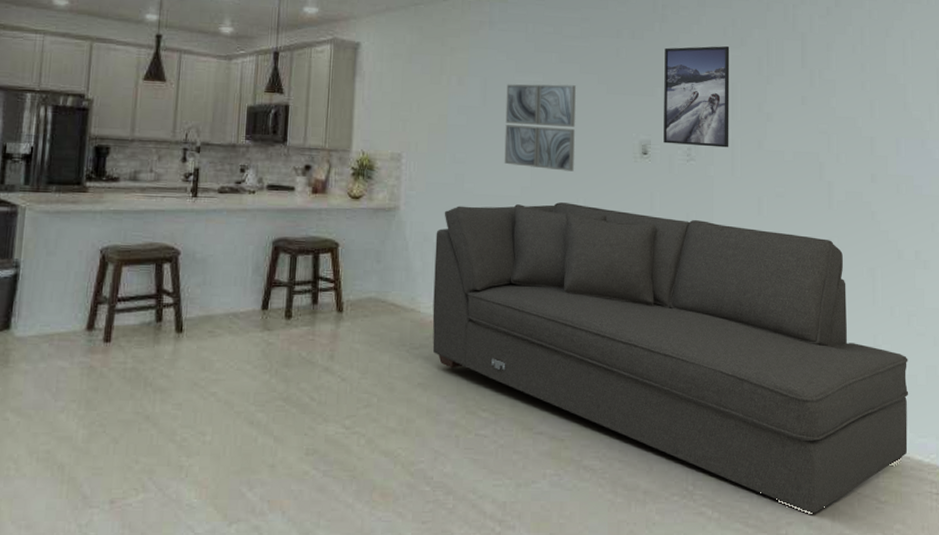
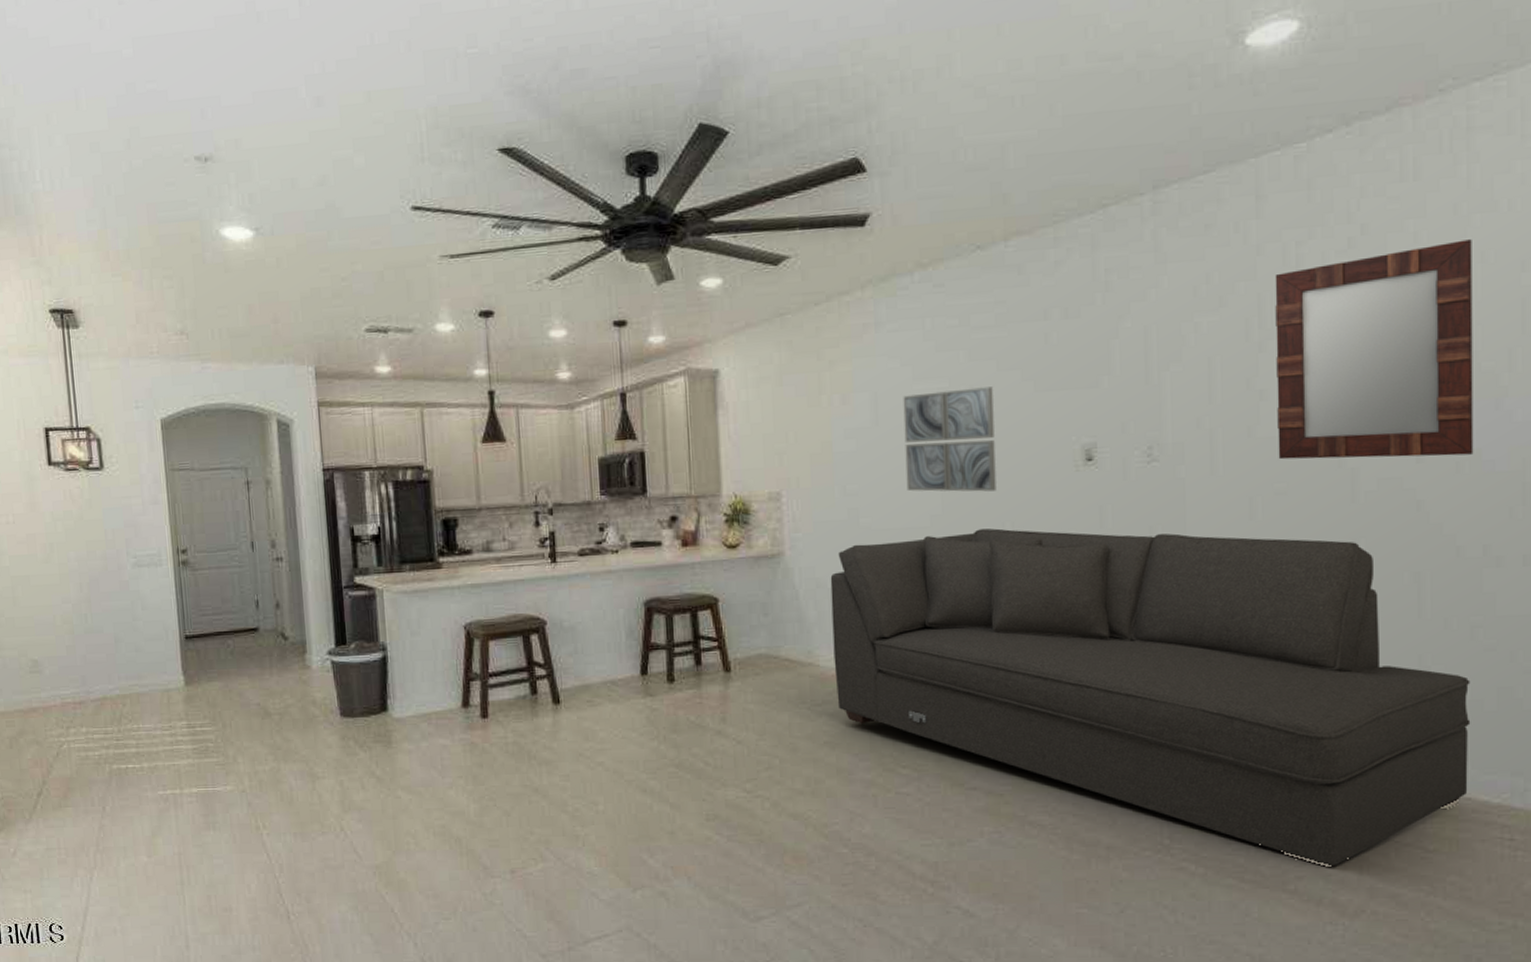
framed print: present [663,46,730,148] -> none [1111,311,1206,445]
home mirror: none [779,20,908,180] -> present [1275,239,1474,460]

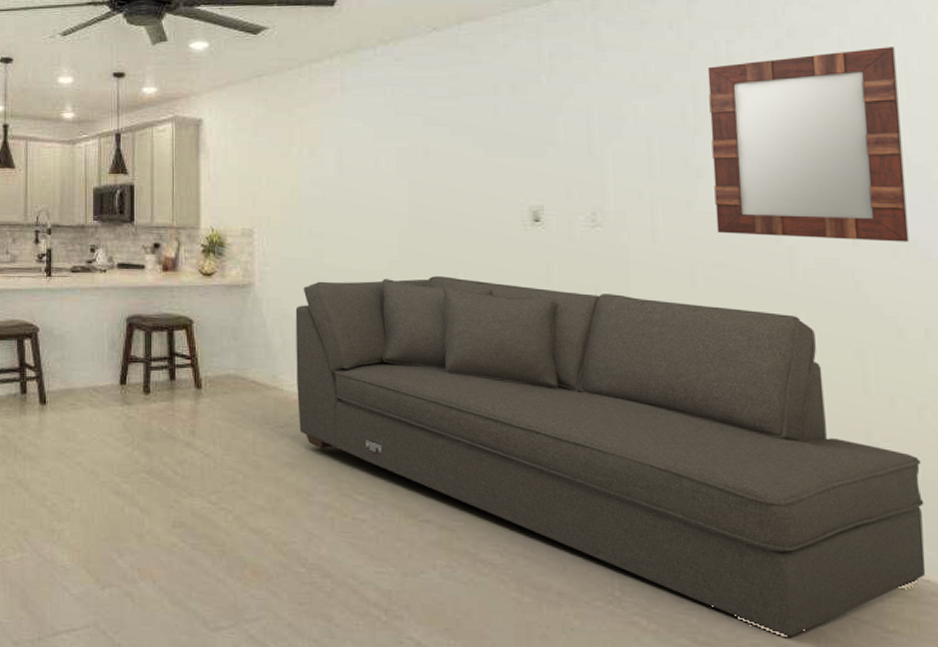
wall art: present [903,387,996,492] -> none [365,149,450,243]

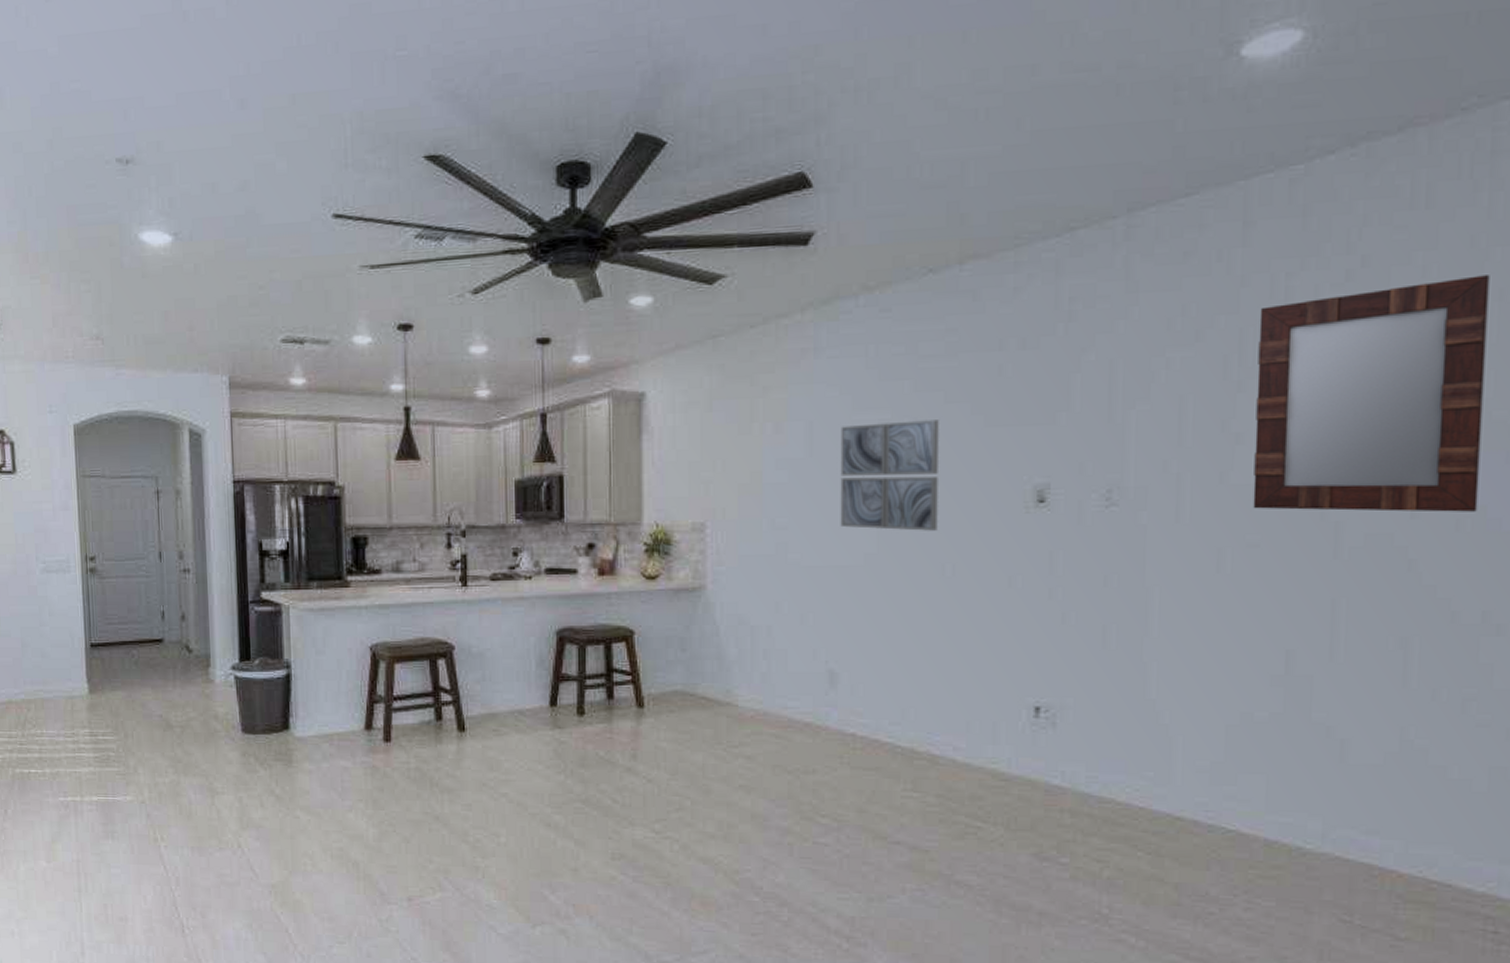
sofa: present [295,276,926,638] -> none [753,570,1459,950]
wall art: none [365,149,450,243] -> present [840,420,939,531]

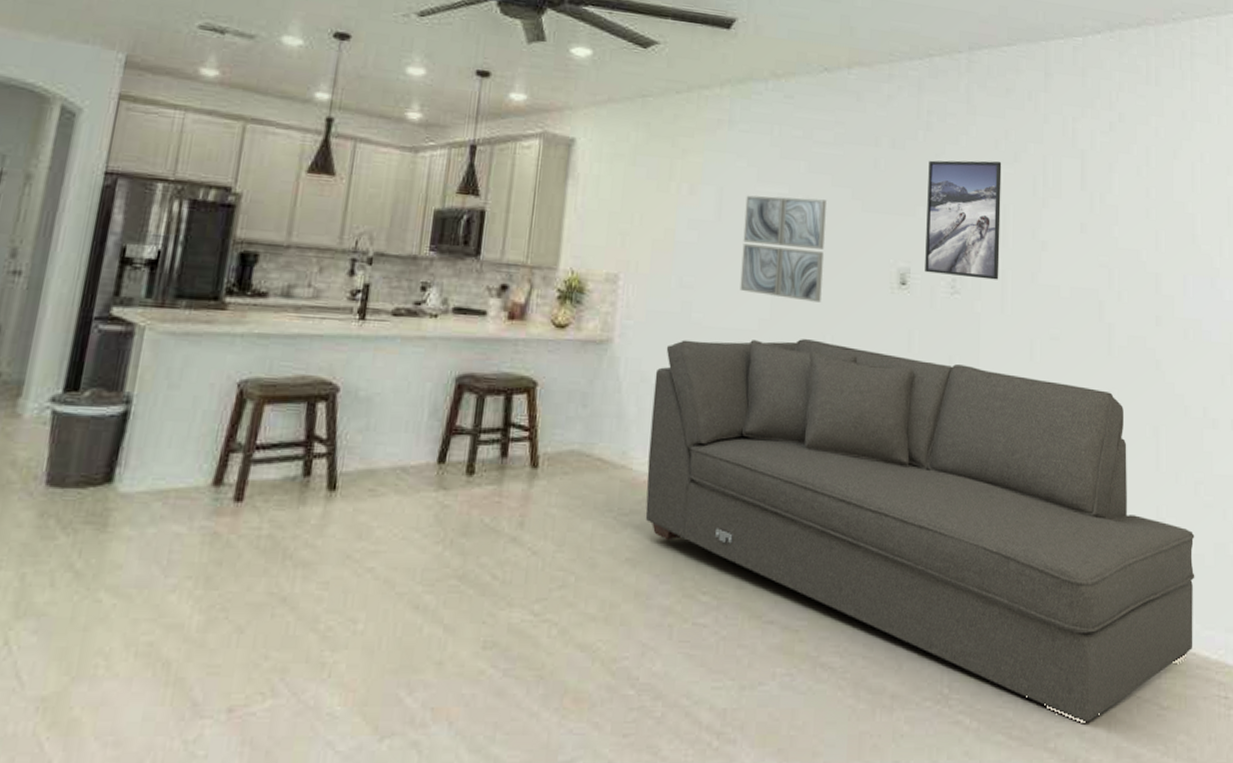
sofa: none [753,570,1459,950] -> present [645,339,1195,724]
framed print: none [1070,345,1177,486] -> present [925,160,1002,280]
home mirror: present [1253,275,1490,512] -> none [1054,140,1196,324]

